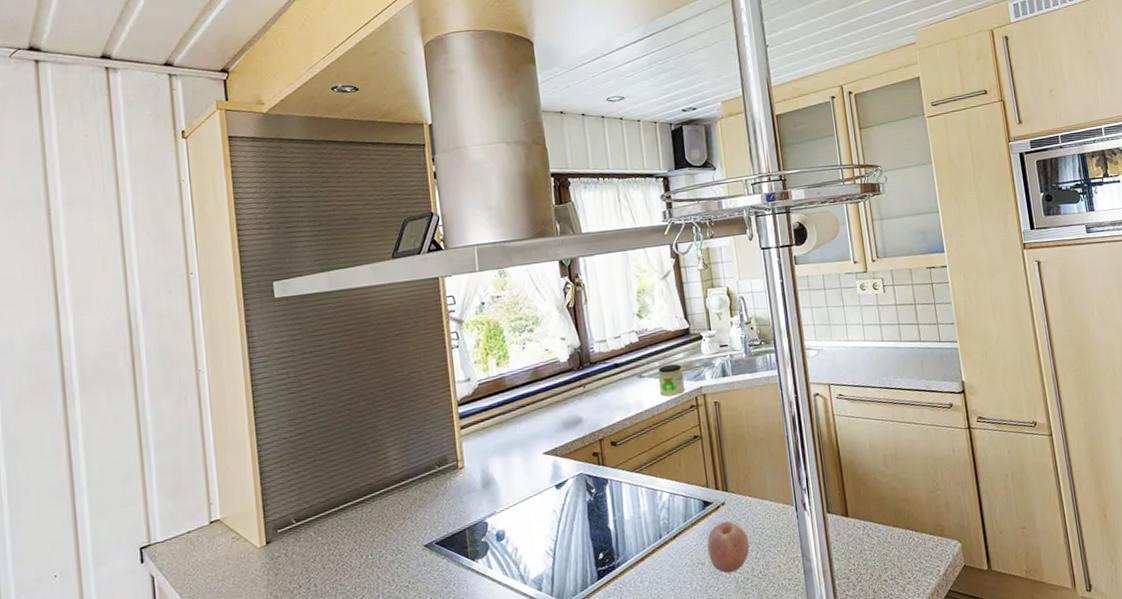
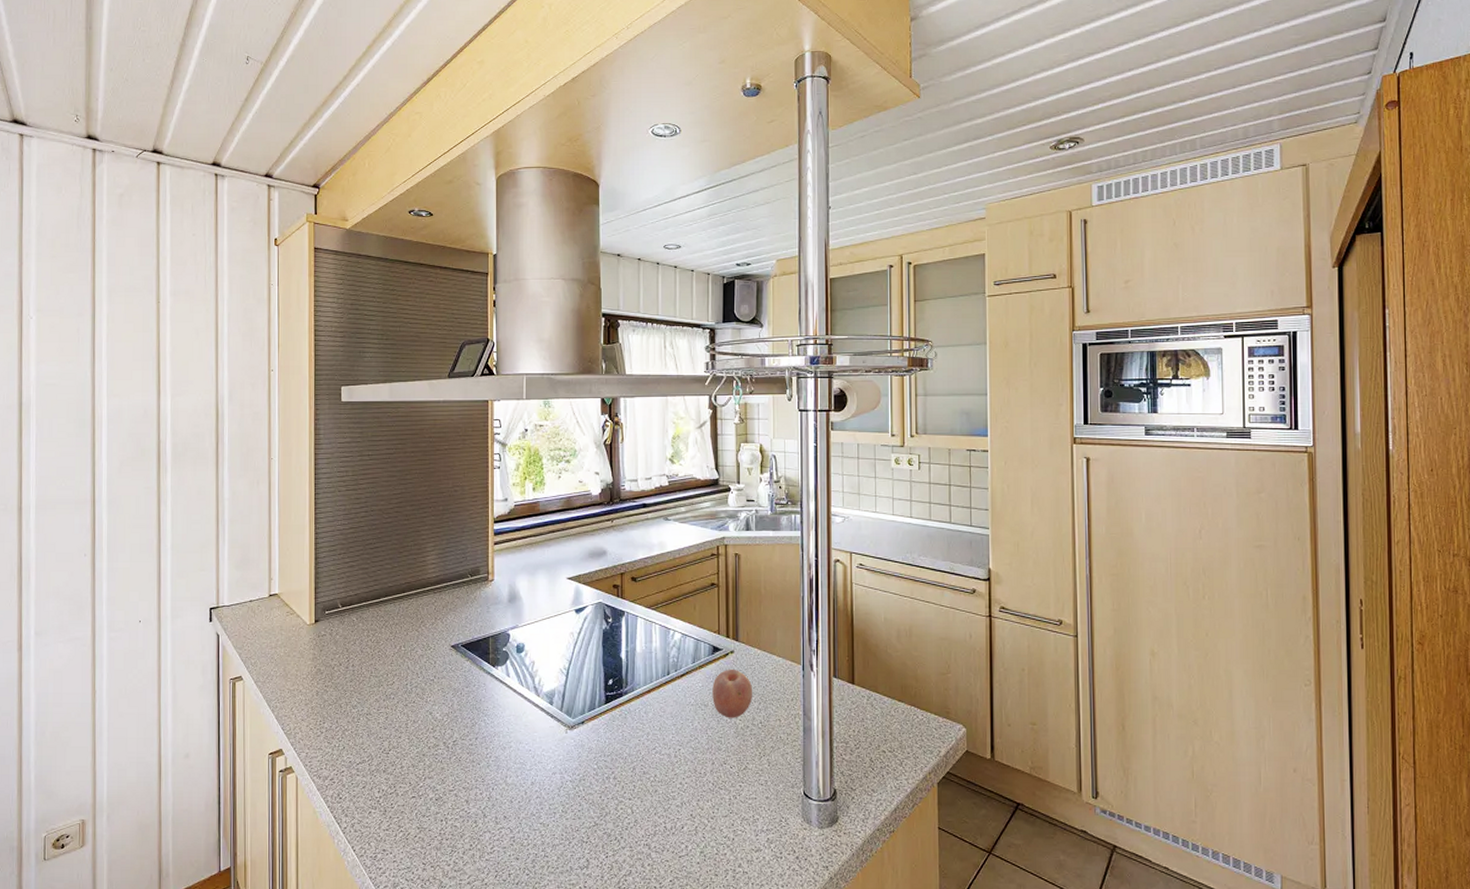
jar: present [658,364,685,397] -> none [684,511,708,542]

